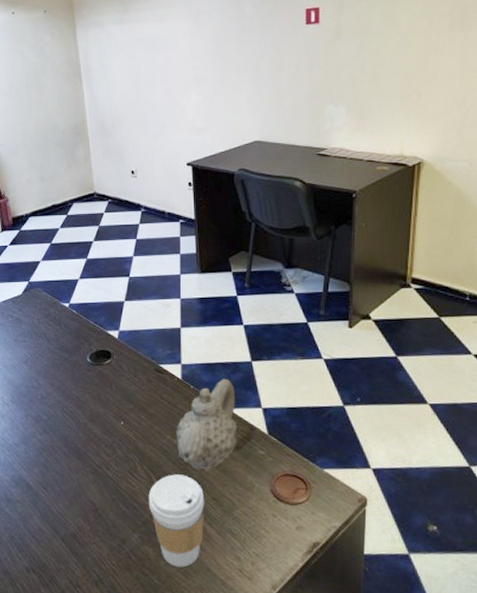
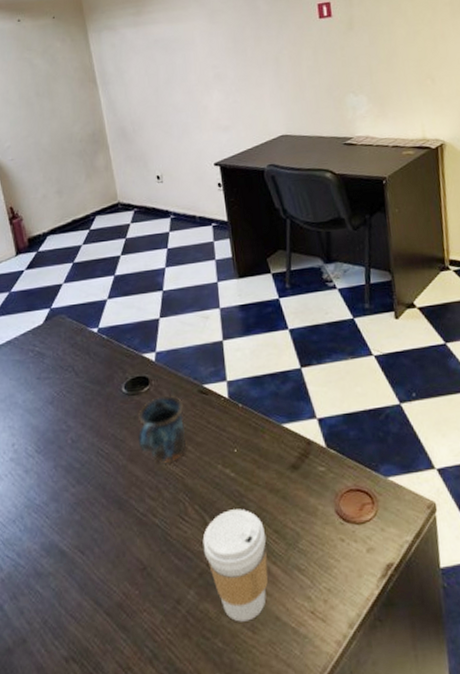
mug: none [98,369,141,427] -> present [137,395,187,463]
teapot: present [176,378,238,471] -> none [227,390,295,501]

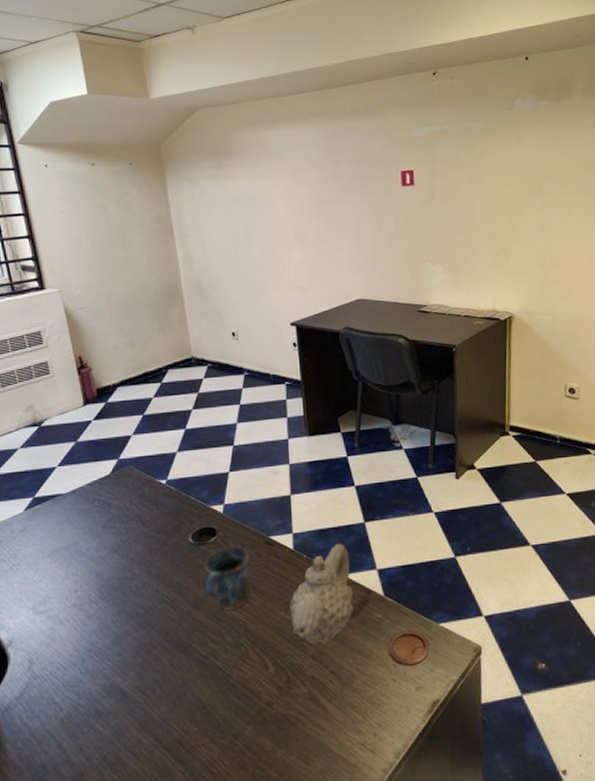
coffee cup: present [202,509,268,622] -> none [262,652,323,754]
teapot: none [227,390,295,501] -> present [290,543,354,644]

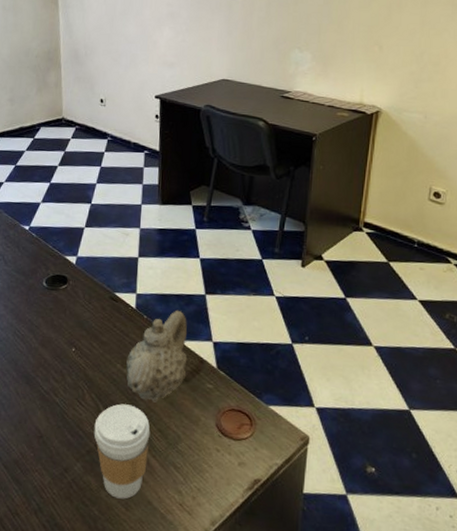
mug: present [202,546,251,609] -> none [50,295,95,354]
coffee cup: none [262,652,323,754] -> present [94,404,151,499]

